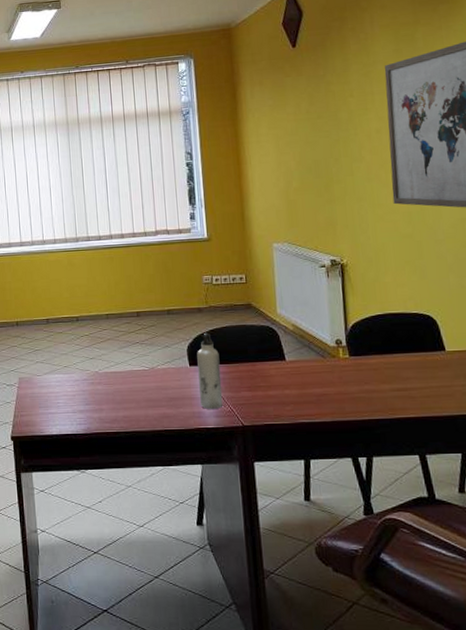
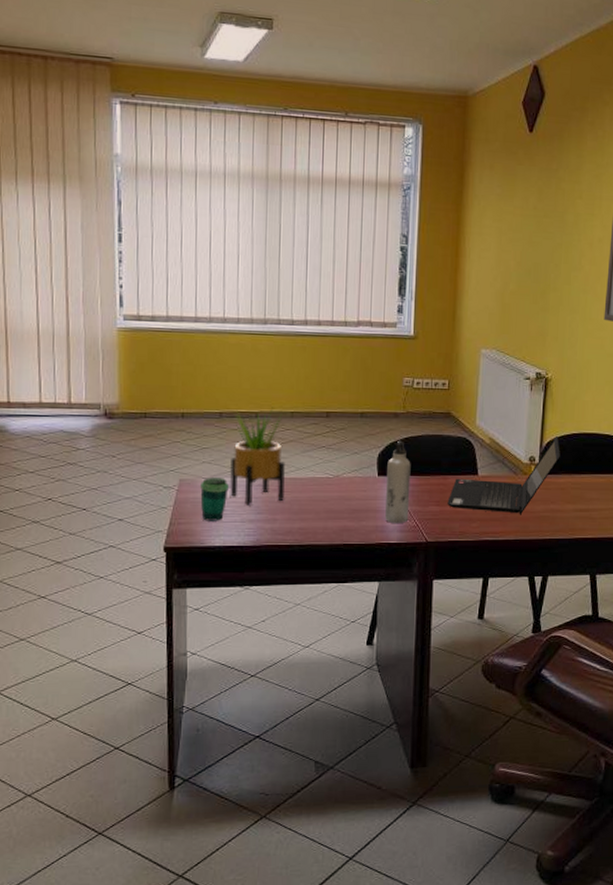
cup: none [36,375,60,413] -> present [200,478,229,521]
potted plant: none [58,311,107,398] -> present [229,407,285,505]
laptop computer: none [258,317,368,397] -> present [447,435,560,515]

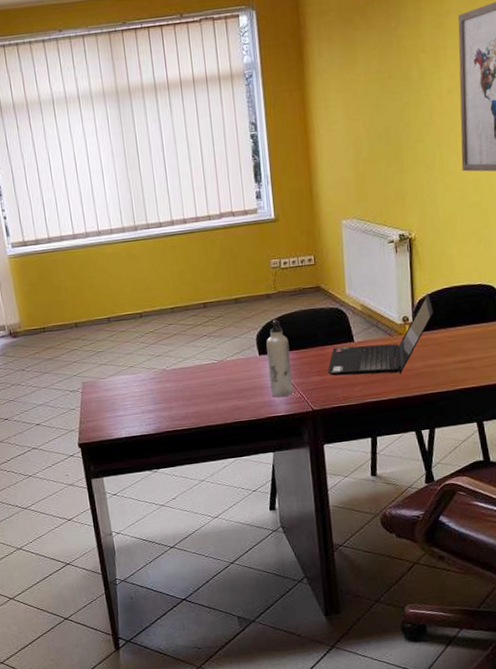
cup: present [200,478,229,521] -> none [101,376,126,417]
potted plant: present [229,407,285,505] -> none [120,306,176,398]

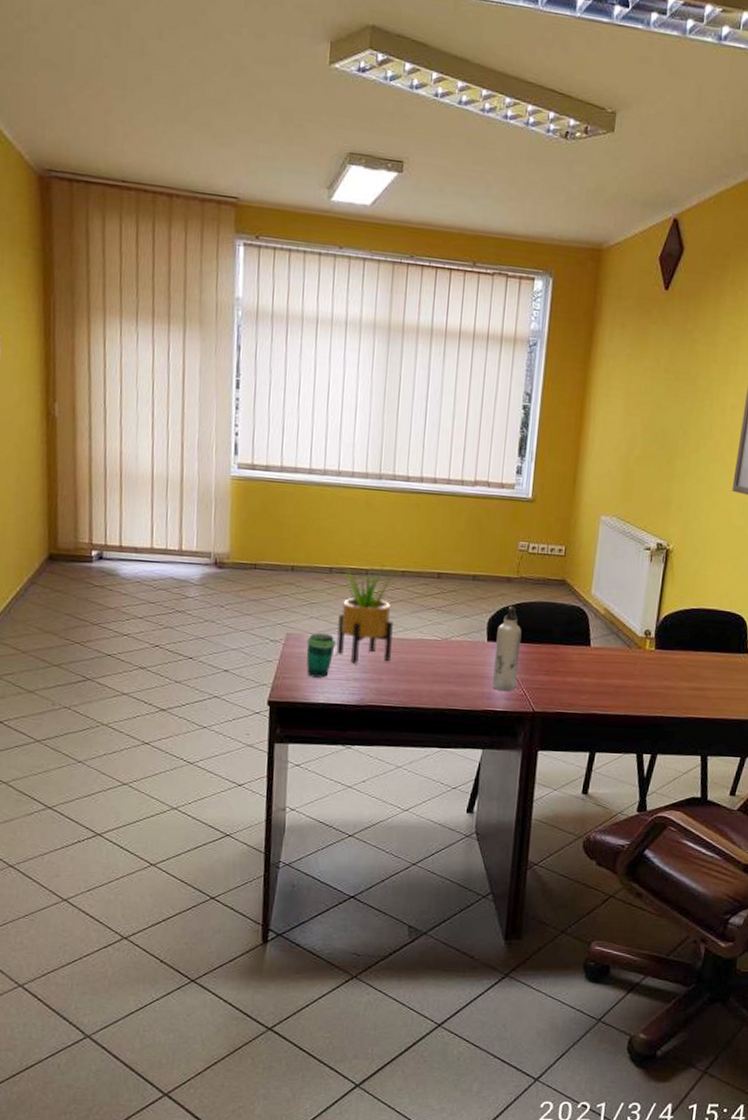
cup: none [101,376,126,417] -> present [306,633,336,678]
potted plant: none [120,306,176,398] -> present [336,565,393,664]
laptop computer: present [328,292,433,376] -> none [557,609,678,690]

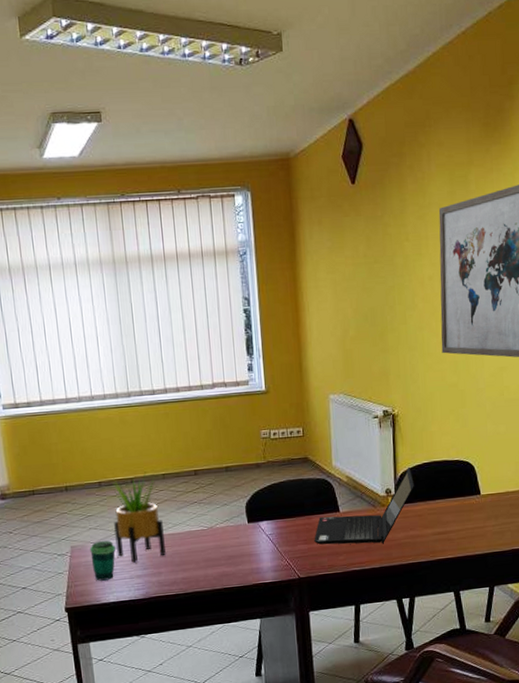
water bottle: present [492,606,522,691] -> none [255,488,280,565]
laptop computer: none [557,609,678,690] -> present [314,466,414,545]

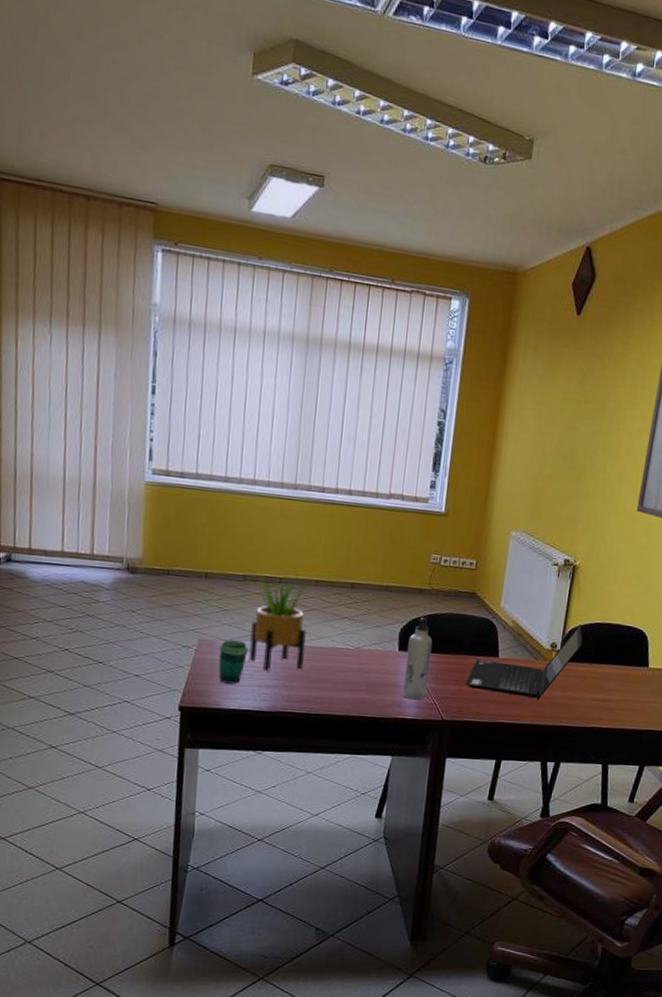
water bottle: none [255,488,280,565] -> present [403,616,433,700]

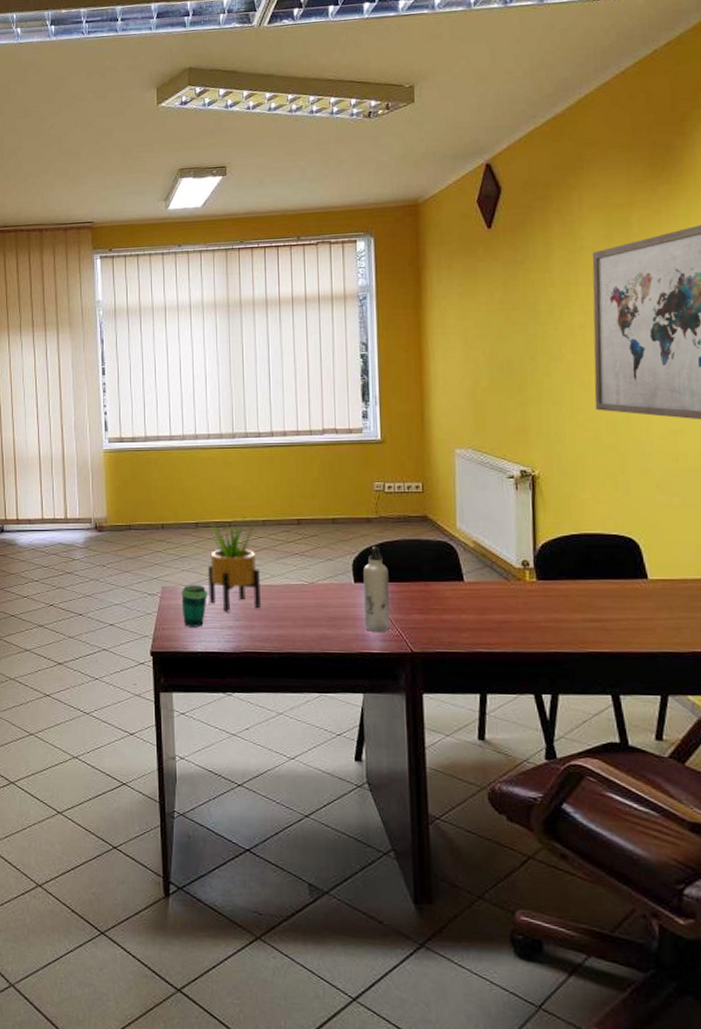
laptop computer: present [466,623,583,700] -> none [431,537,559,625]

